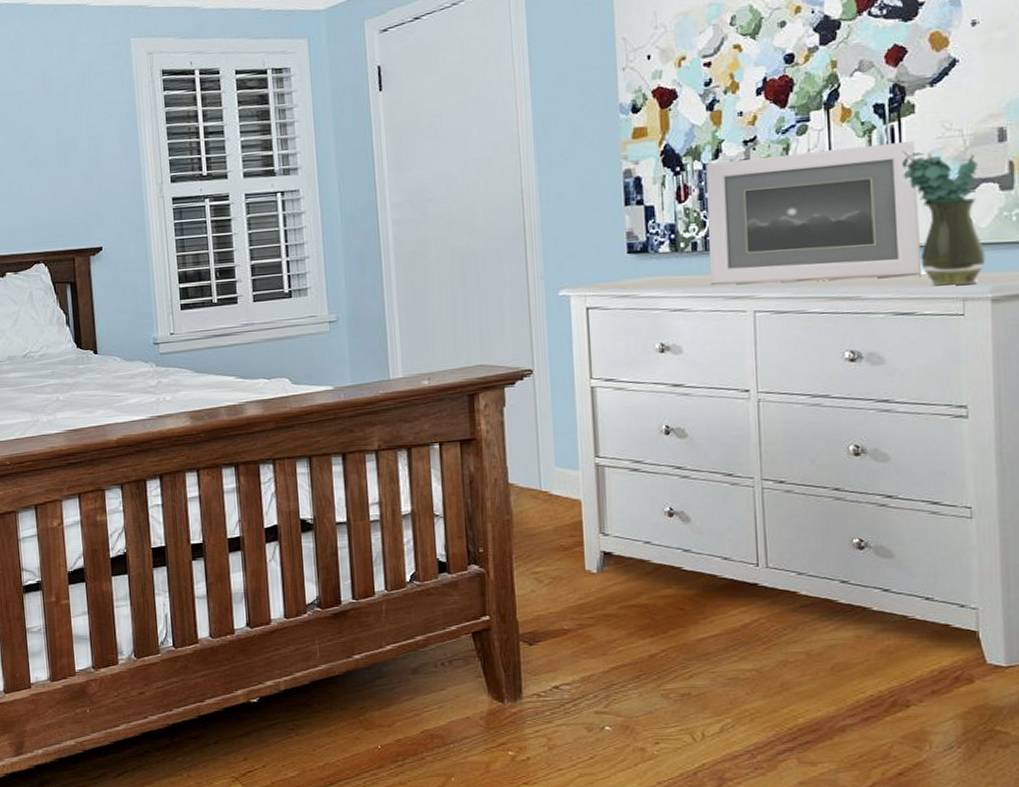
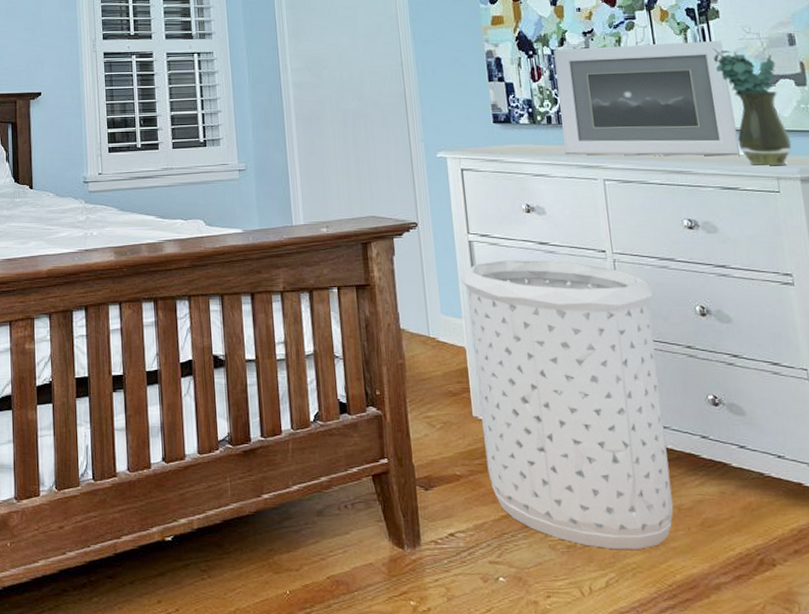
laundry basket: none [580,404,802,697] -> present [461,260,674,550]

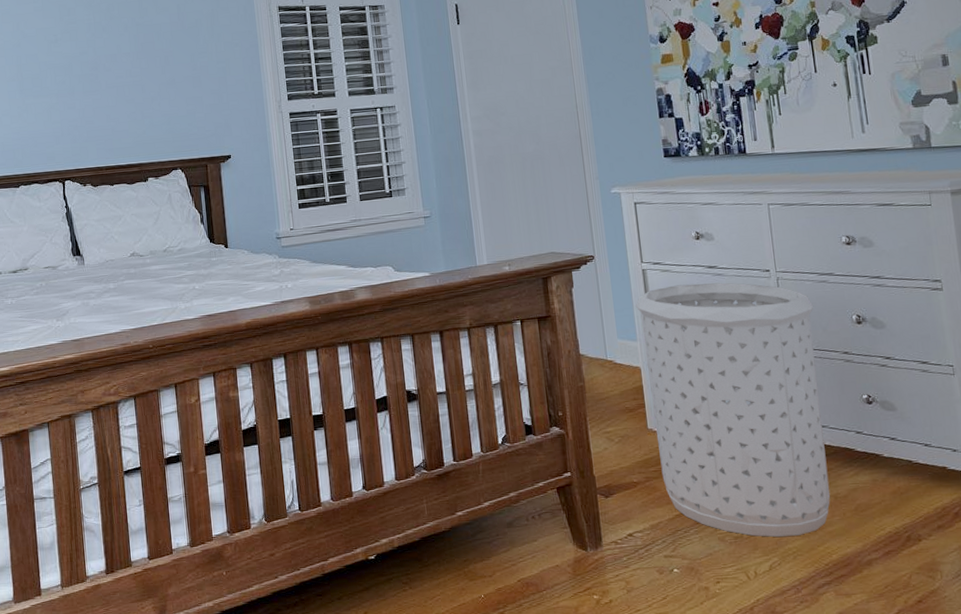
picture frame: present [553,41,741,156] -> none [720,65,896,183]
vase: present [712,48,792,165] -> none [870,73,944,182]

